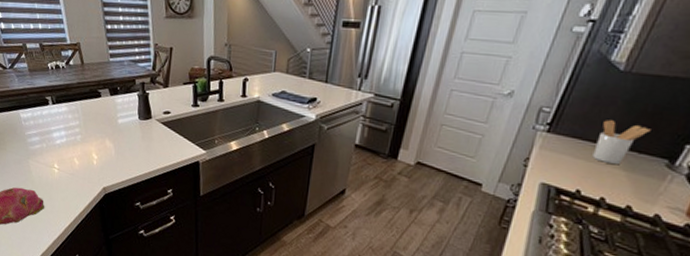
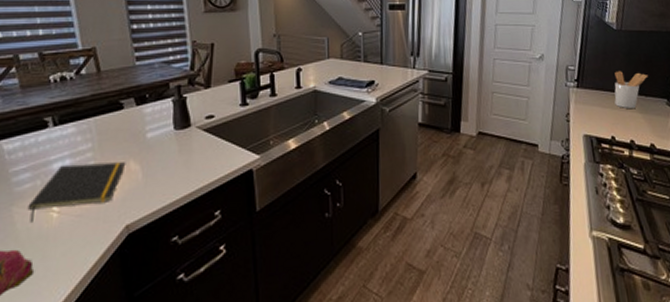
notepad: none [38,135,102,173] -> present [27,162,125,222]

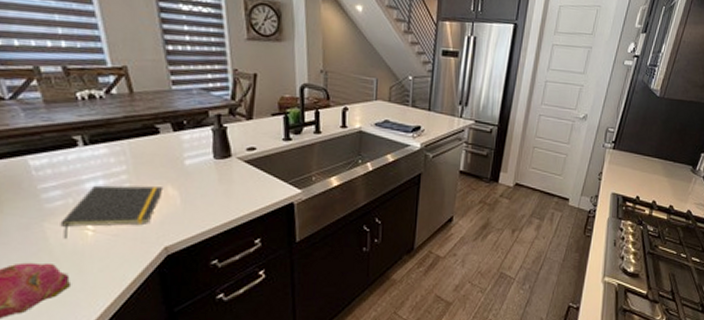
utensil holder: present [614,71,648,108] -> none [645,137,680,172]

